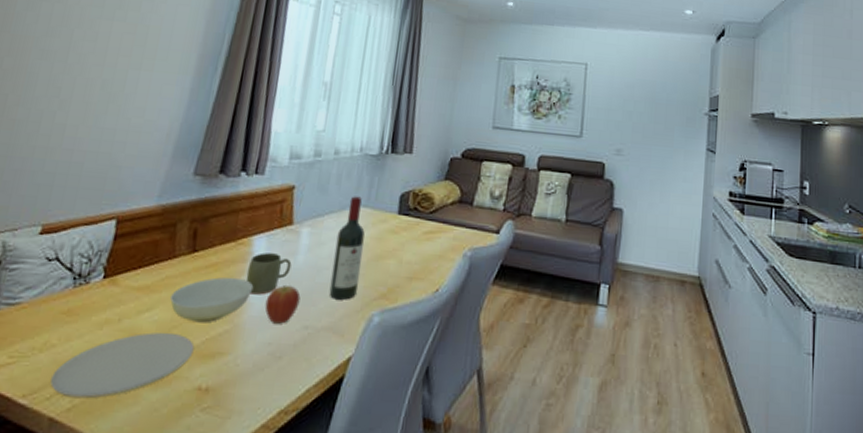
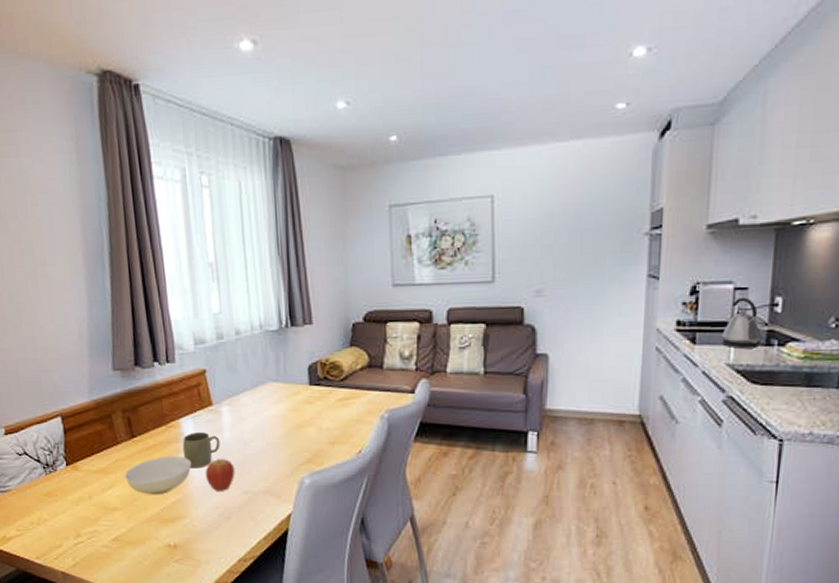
plate: present [50,332,195,399] -> none [53,504,156,557]
wine bottle: present [329,196,366,300] -> none [255,372,285,467]
kettle: none [764,178,796,224] -> present [721,297,763,349]

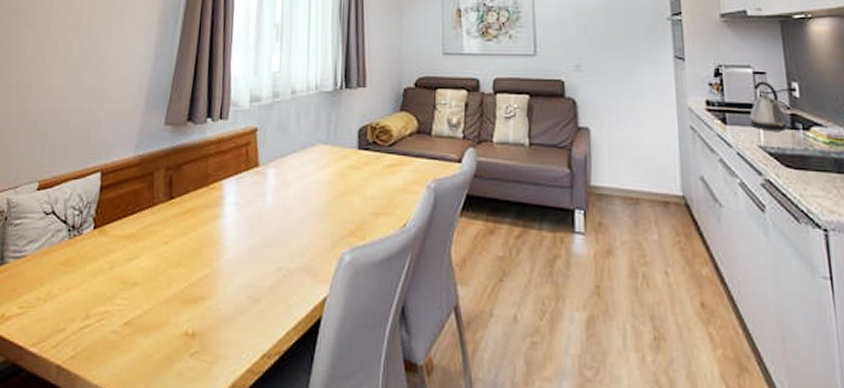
bowl: present [125,455,192,495] -> none [154,222,228,269]
mug: present [182,432,220,469] -> none [220,196,261,238]
fruit: present [205,459,235,491] -> none [240,228,272,266]

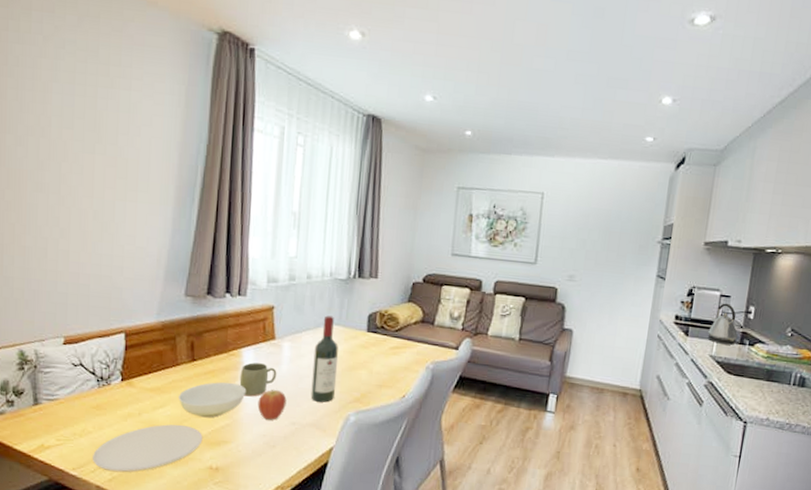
plate: none [55,278,179,346] -> present [93,424,203,473]
bowl: none [154,222,228,269] -> present [179,382,247,418]
mug: none [220,196,261,238] -> present [239,362,277,397]
fruit: none [240,228,272,266] -> present [257,390,287,420]
wine bottle: none [299,134,329,239] -> present [310,315,339,402]

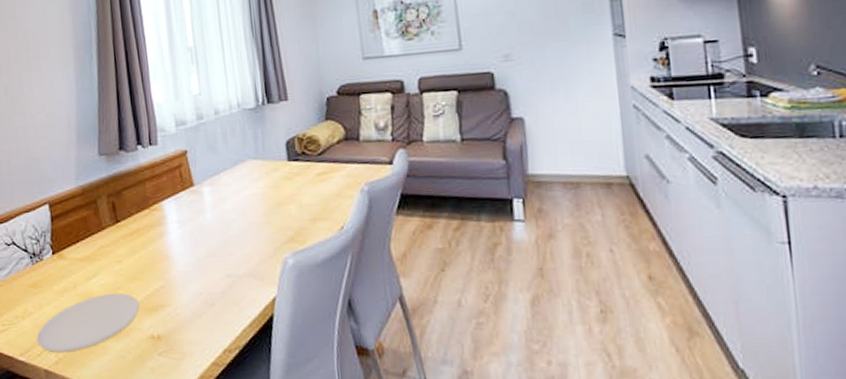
bowl: present [179,382,247,418] -> none [109,239,175,282]
mug: present [239,362,277,397] -> none [165,214,203,253]
fruit: present [257,390,287,420] -> none [188,241,218,276]
wine bottle: present [310,315,339,402] -> none [235,150,267,248]
kettle: present [708,303,738,345] -> none [699,50,743,102]

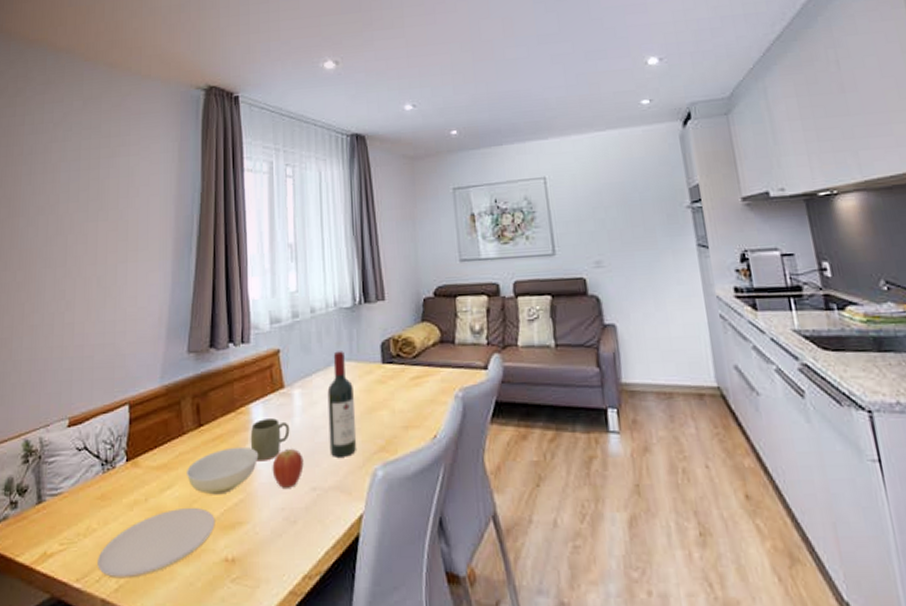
bowl: none [109,239,175,282] -> present [187,446,259,495]
mug: none [165,214,203,253] -> present [250,418,290,462]
fruit: none [188,241,218,276] -> present [272,449,304,488]
wine bottle: none [235,150,267,248] -> present [327,351,357,457]

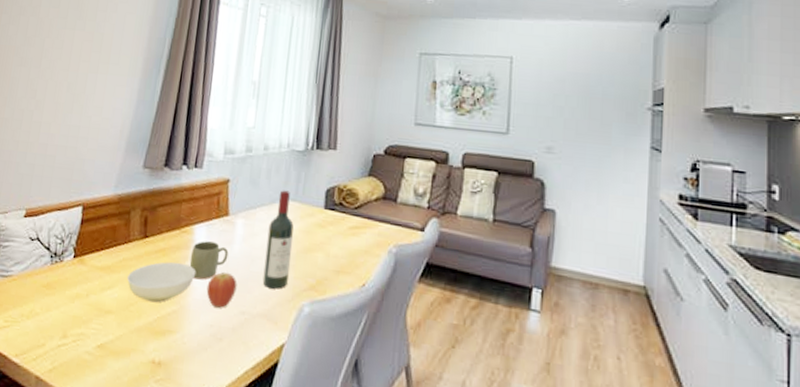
plate: present [97,507,215,579] -> none [36,308,148,363]

